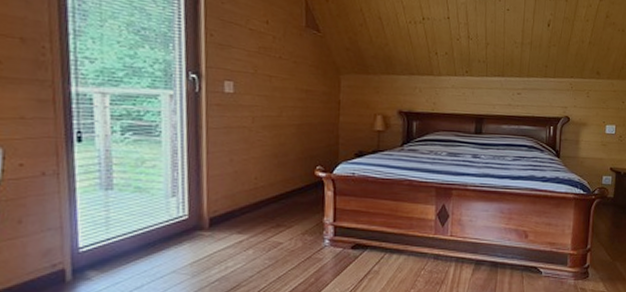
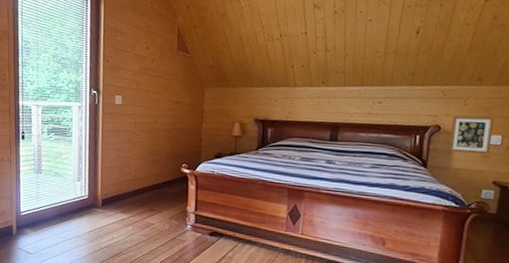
picture frame: none [577,107,610,143] -> present [449,115,494,155]

